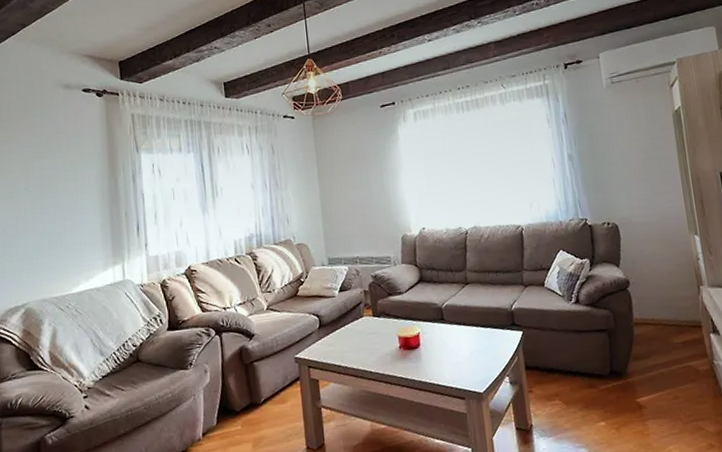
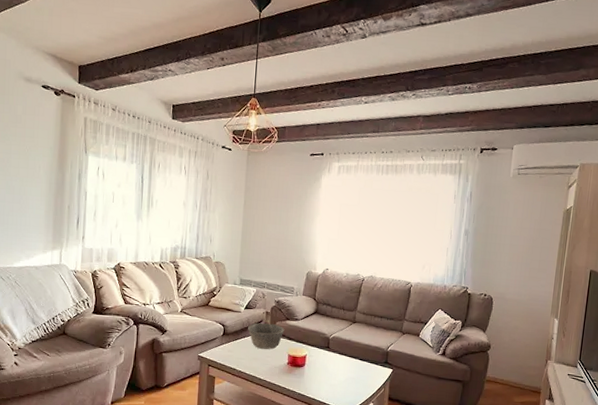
bowl: none [346,303,389,336] -> present [248,323,285,350]

